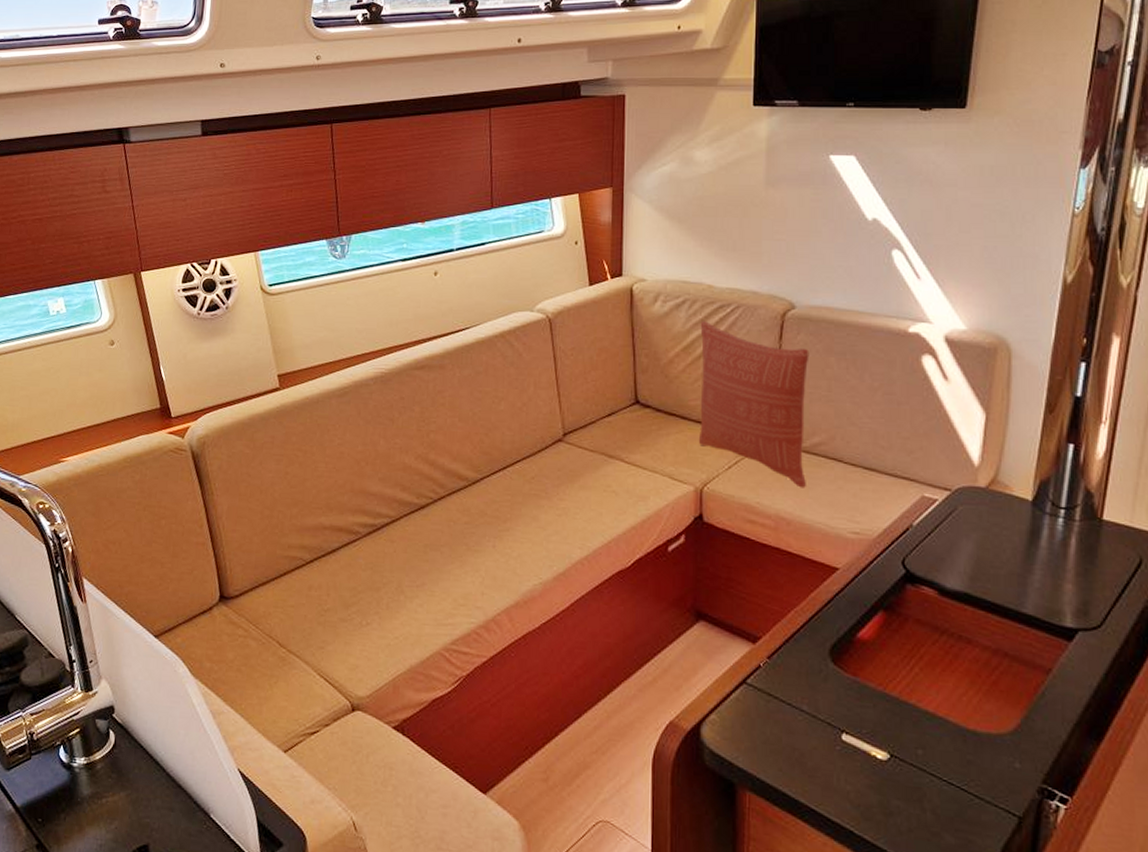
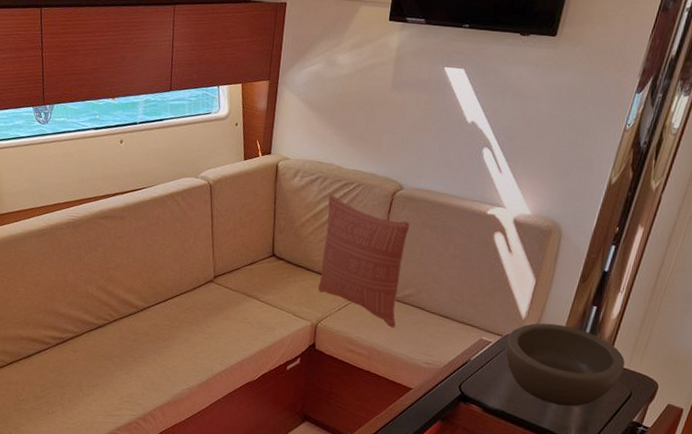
bowl: none [958,470,1126,582] -> present [506,323,625,407]

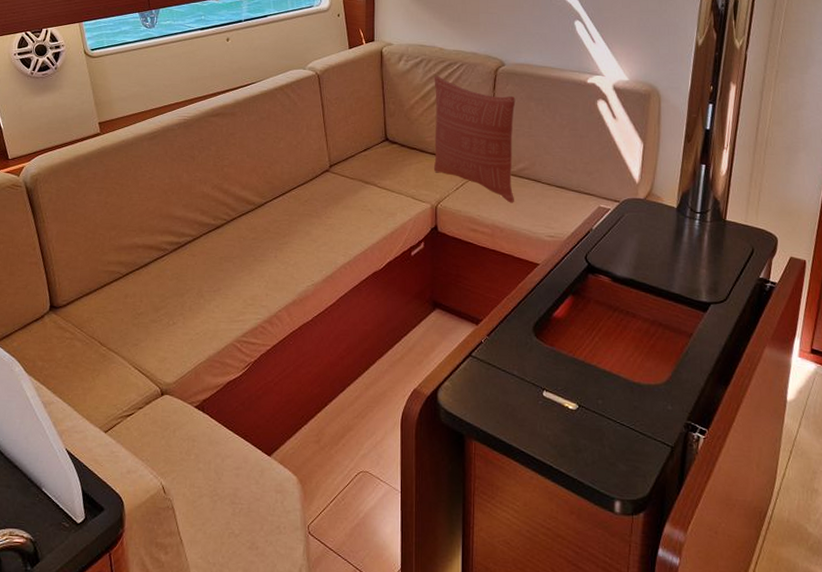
bowl: present [506,323,625,407] -> none [624,185,742,268]

